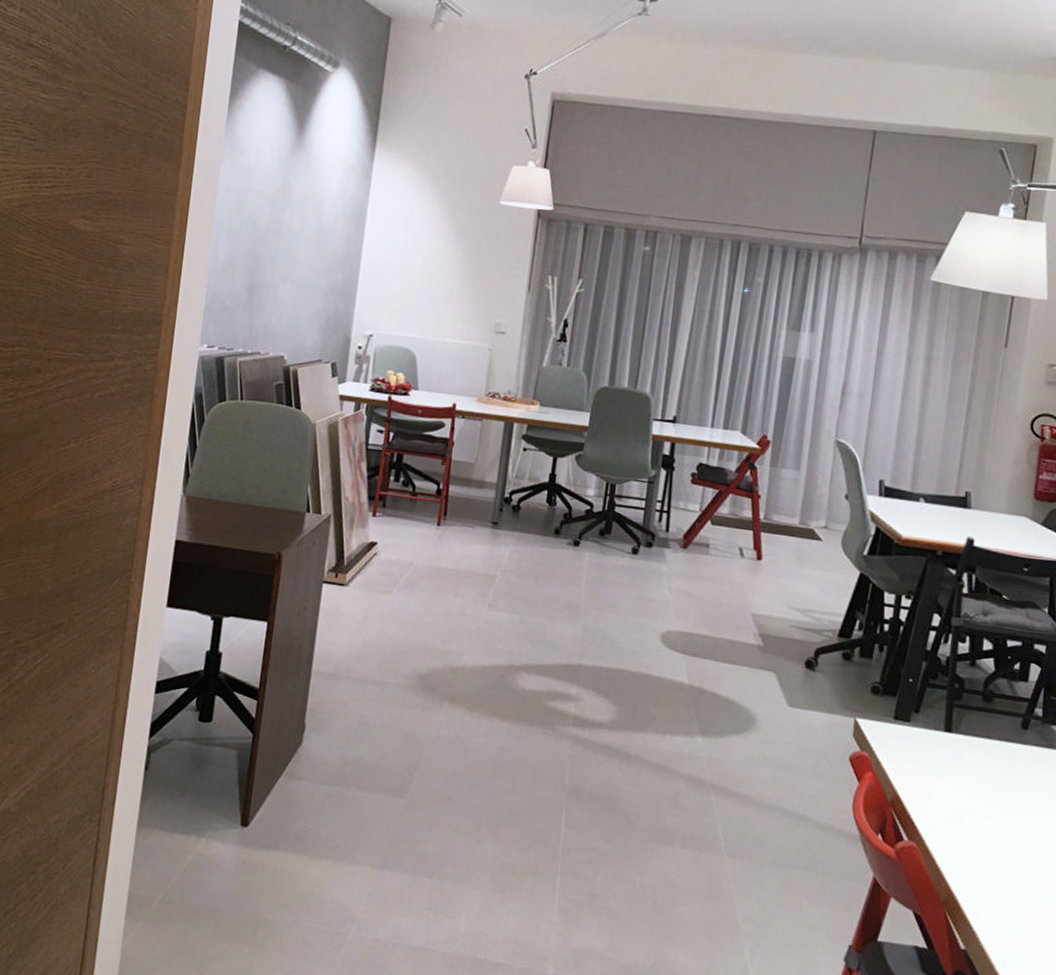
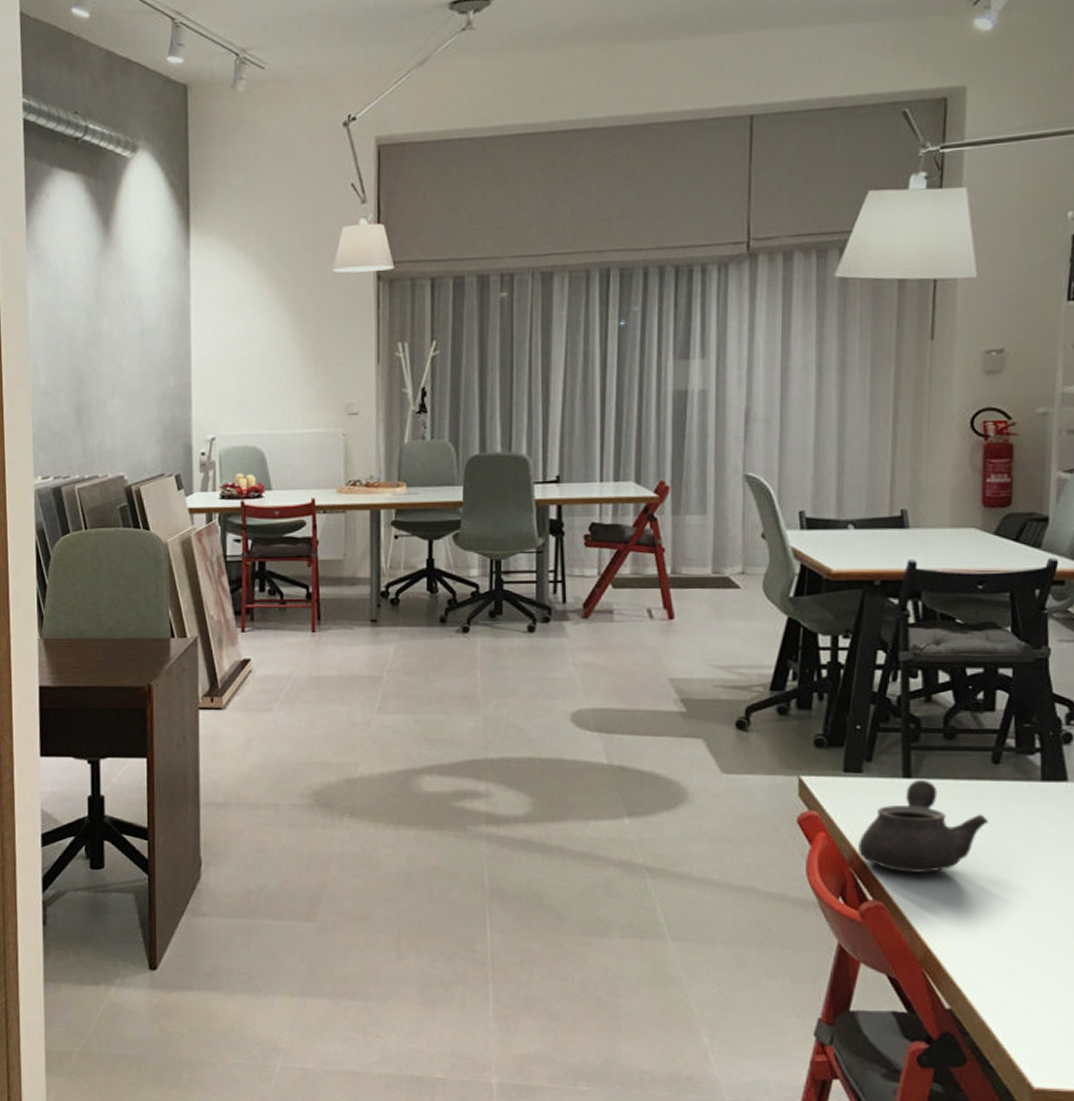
teapot: none [899,735,1014,821] -> present [858,780,989,874]

